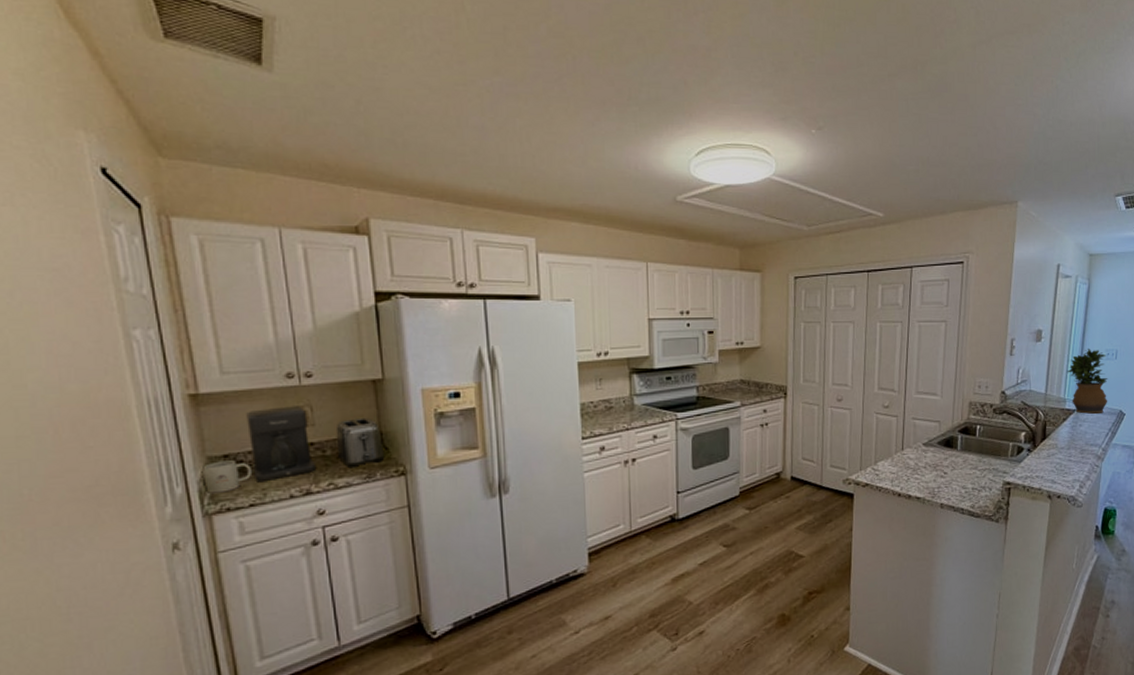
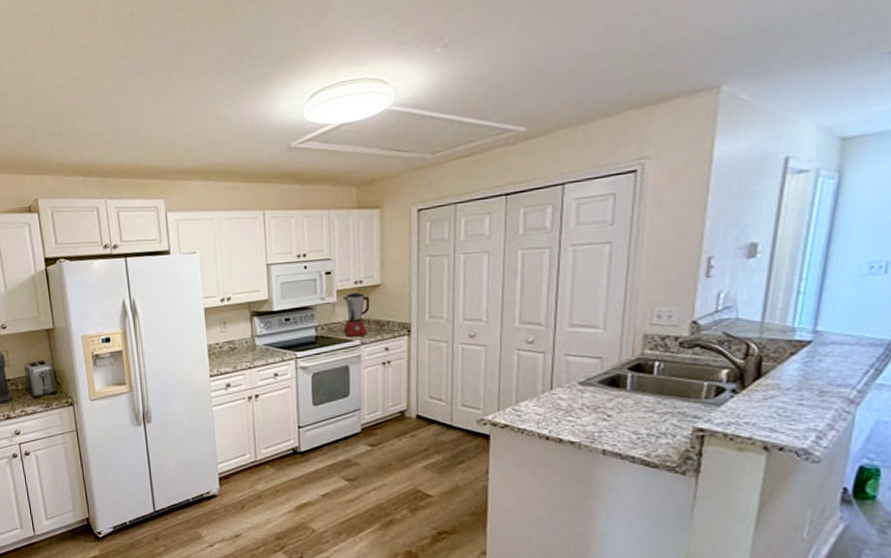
blender: none [724,353,750,398] -> present [342,292,370,337]
potted plant: present [1067,348,1108,414] -> none [798,261,870,346]

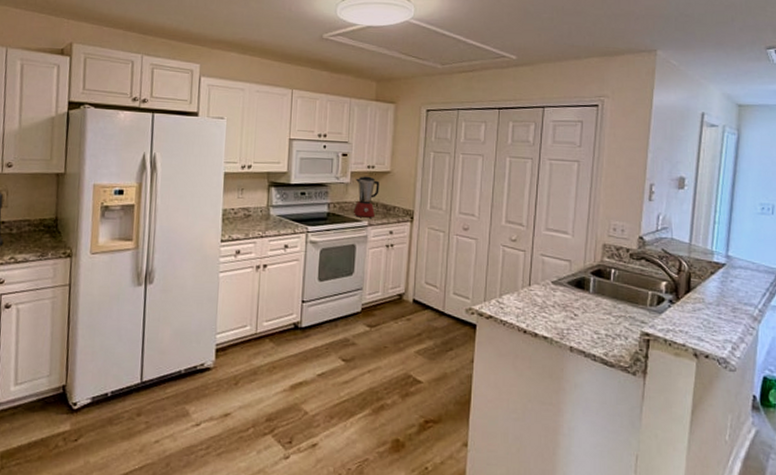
toaster: present [23,359,58,398] -> none [21,204,58,246]

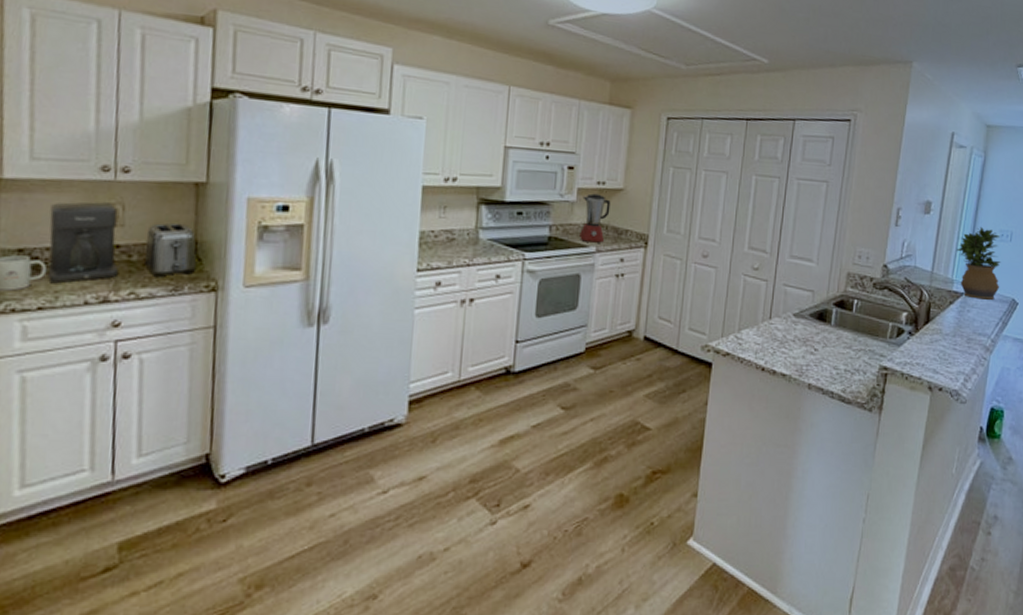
toaster: none [21,204,58,246] -> present [144,222,197,277]
potted plant: none [714,200,765,271] -> present [956,226,1001,300]

